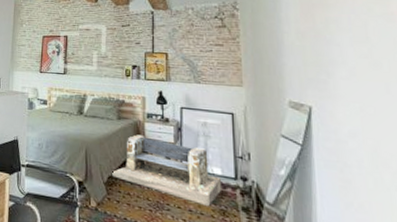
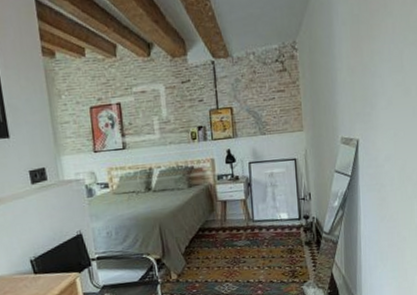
bench: present [112,135,221,207] -> none [189,197,288,250]

